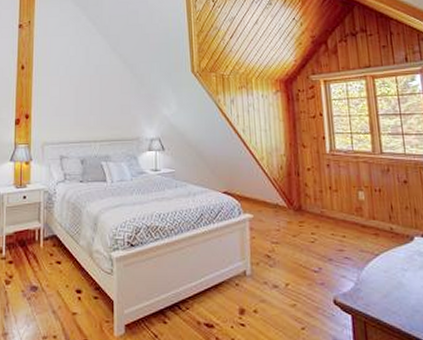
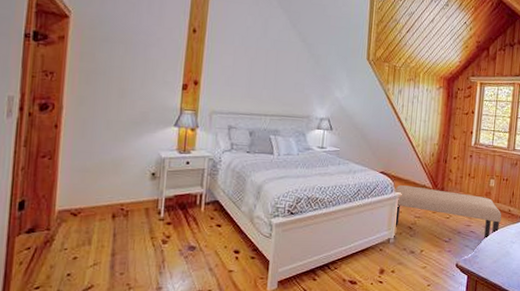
bench: none [242,206,384,269] -> present [394,185,502,241]

